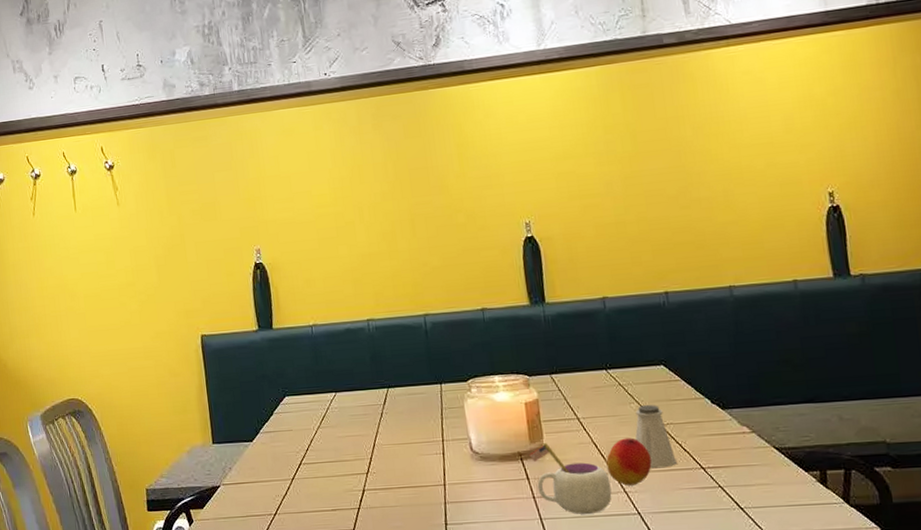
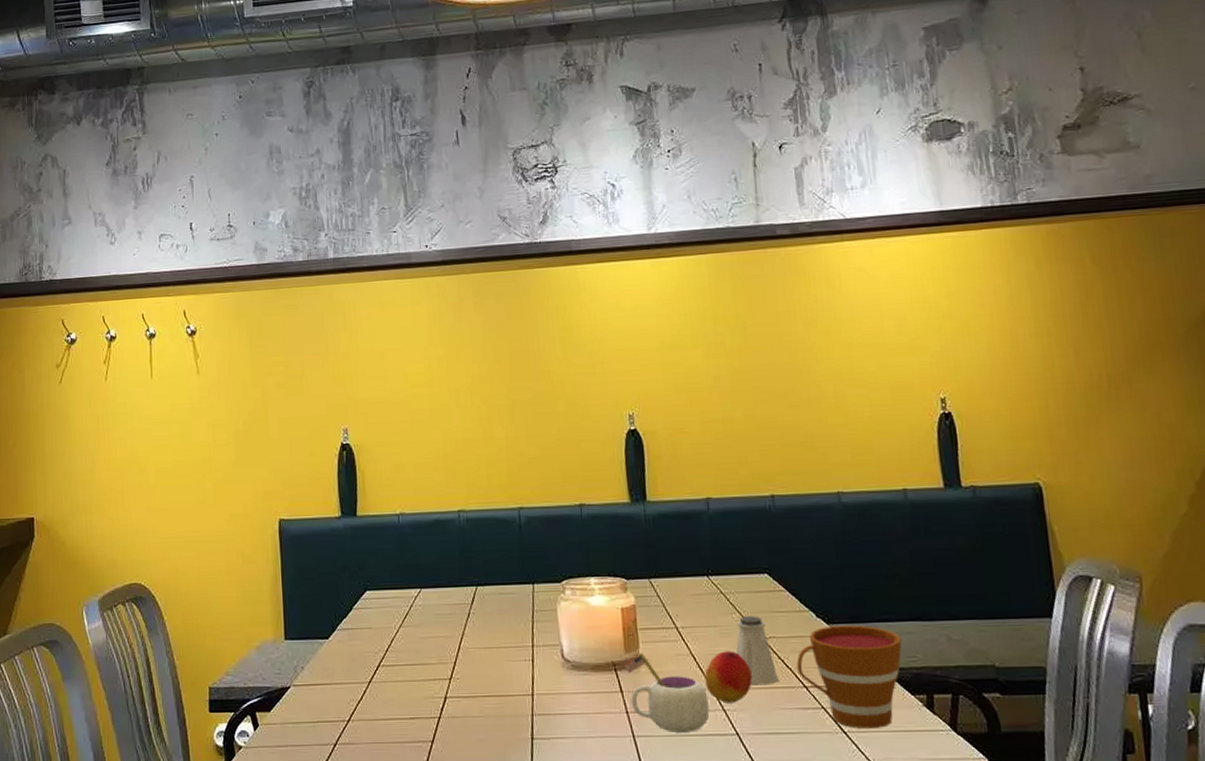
cup: none [694,409,795,504] -> present [796,625,902,728]

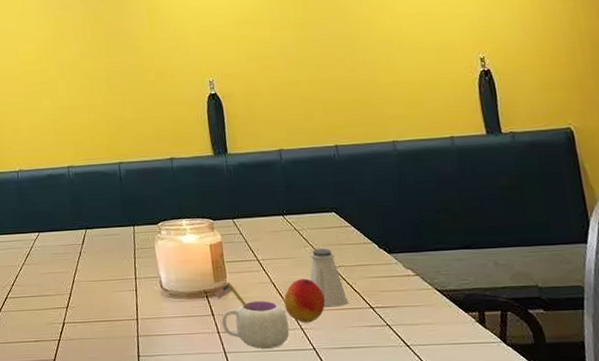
cup: present [796,625,902,728] -> none [363,254,455,342]

